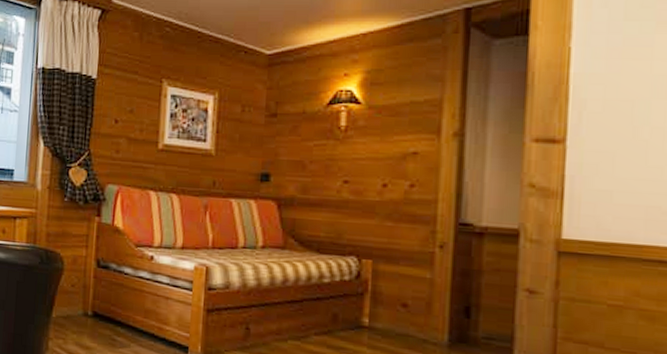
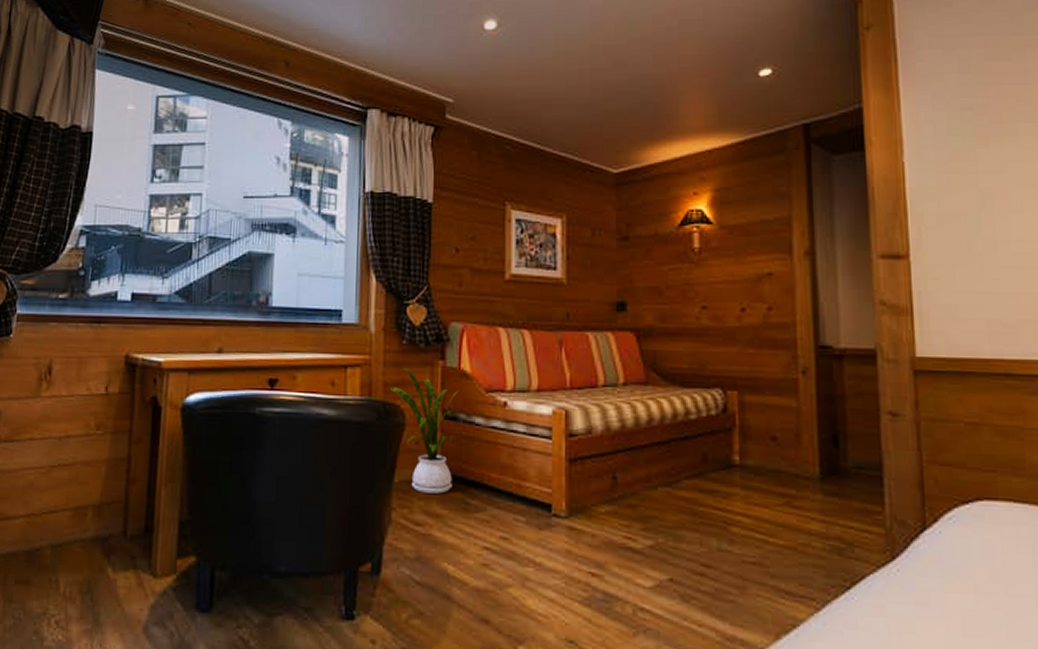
house plant: none [51,222,113,330] -> present [389,368,460,494]

